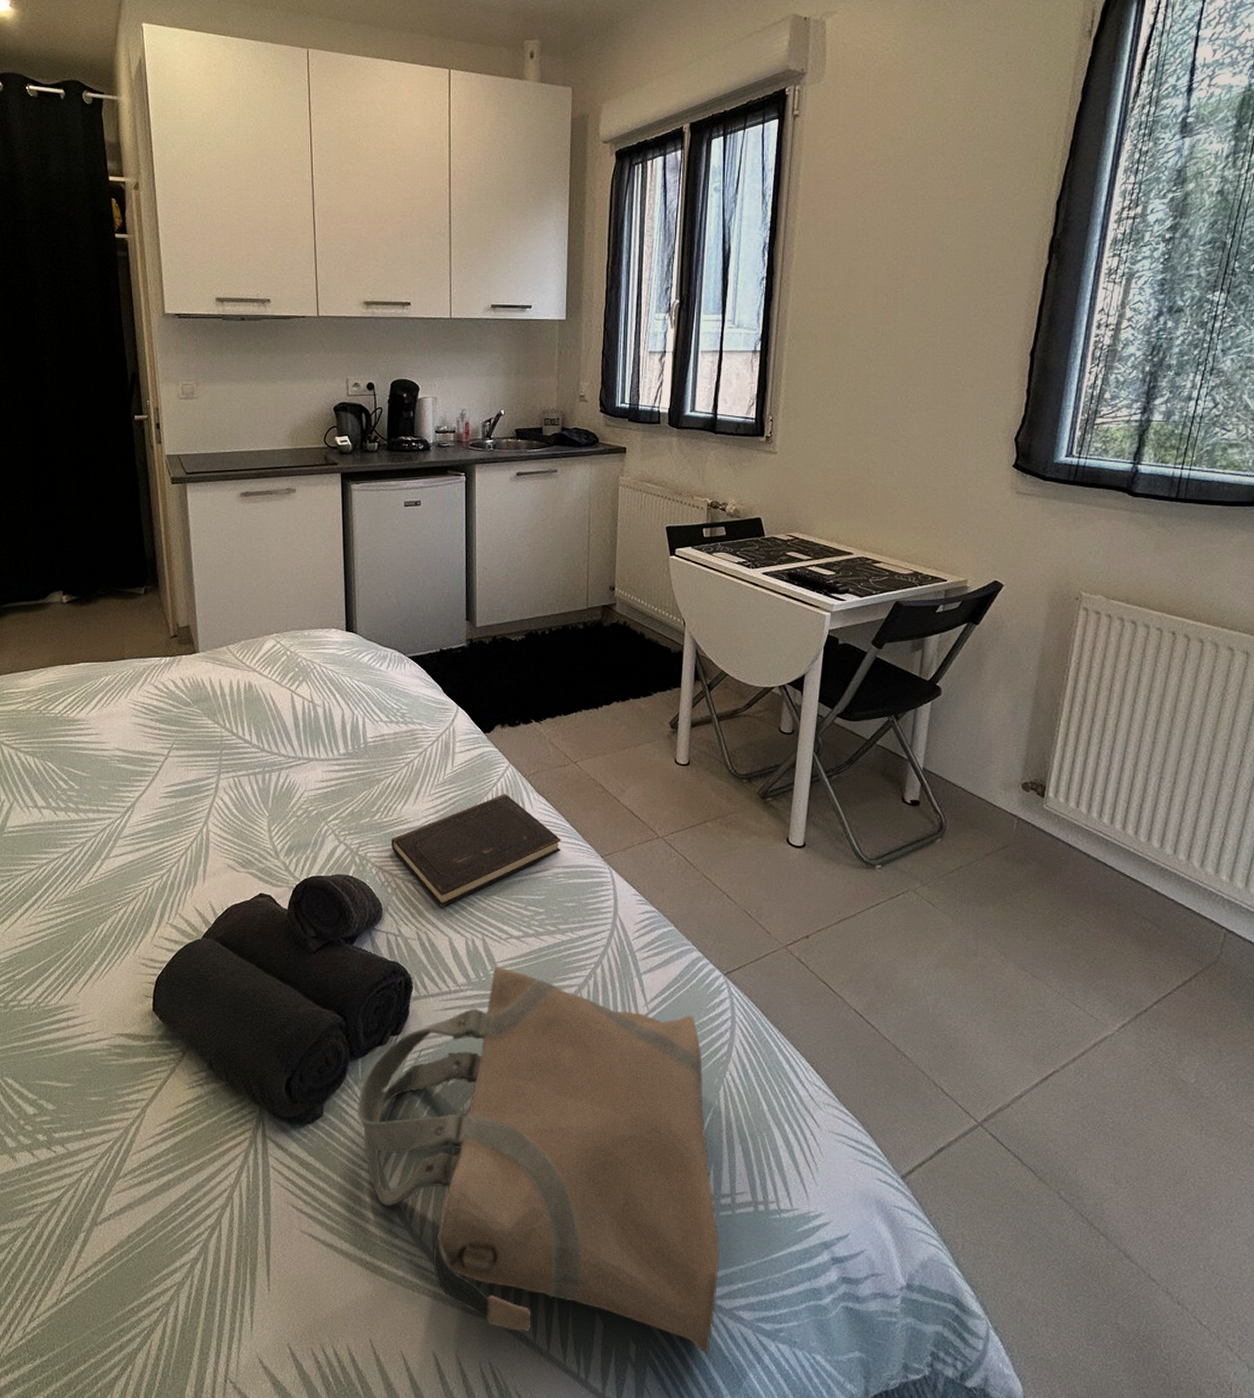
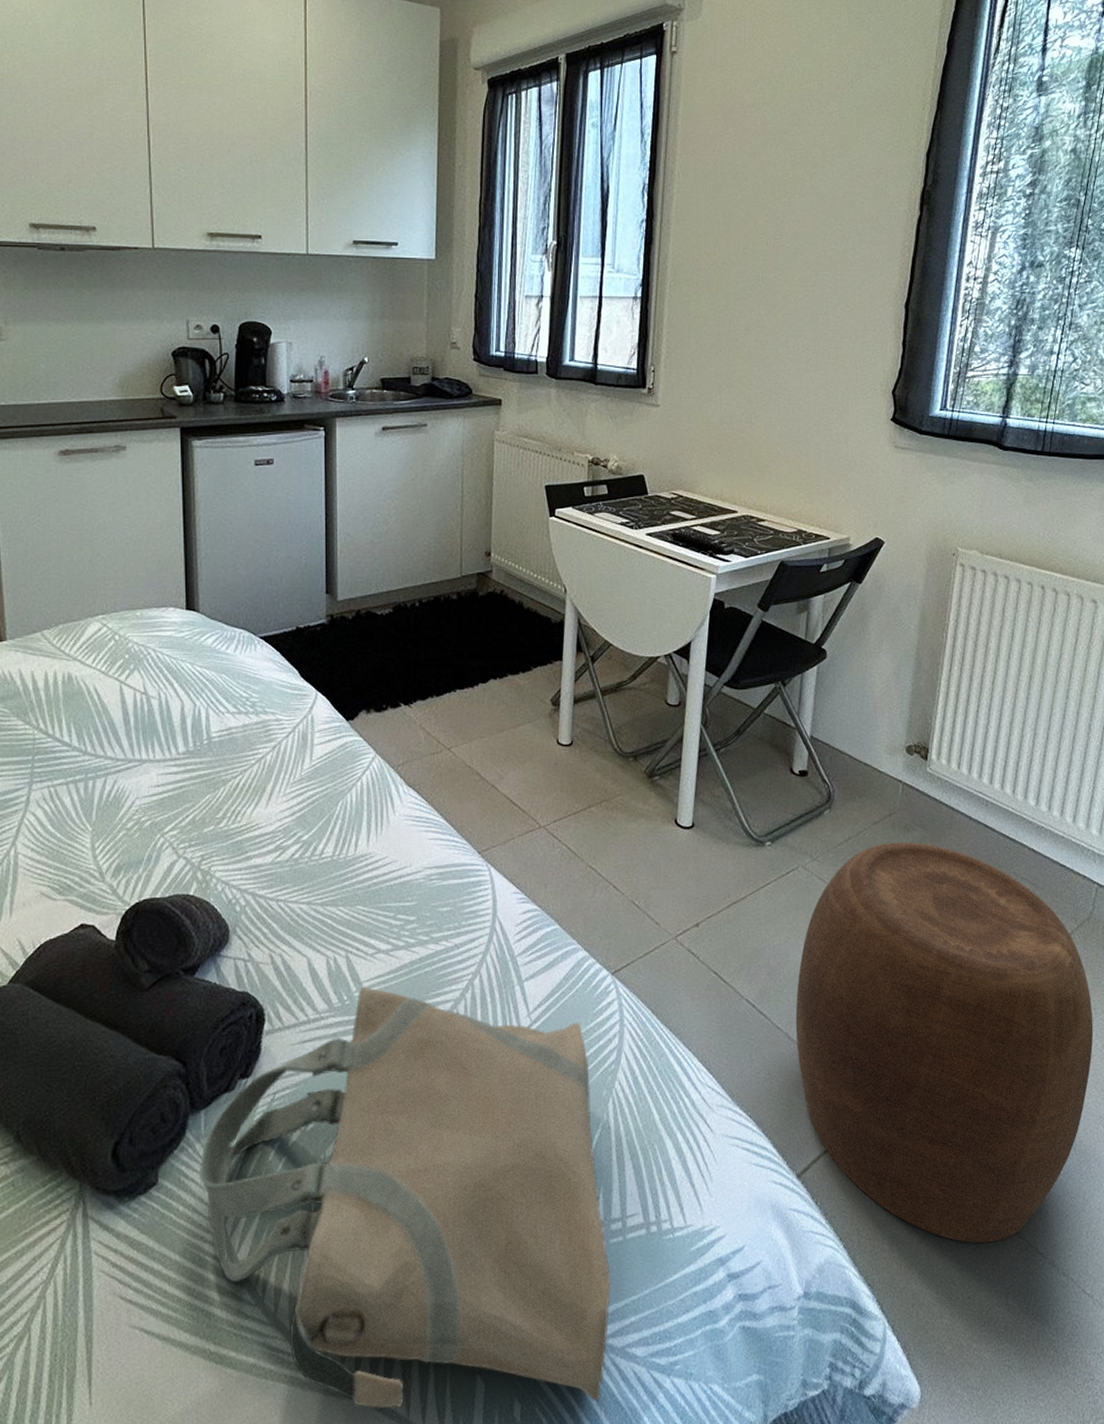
hardcover book: present [392,793,561,908] -> none [240,788,434,924]
stool: none [903,874,1218,1263] -> present [795,842,1094,1243]

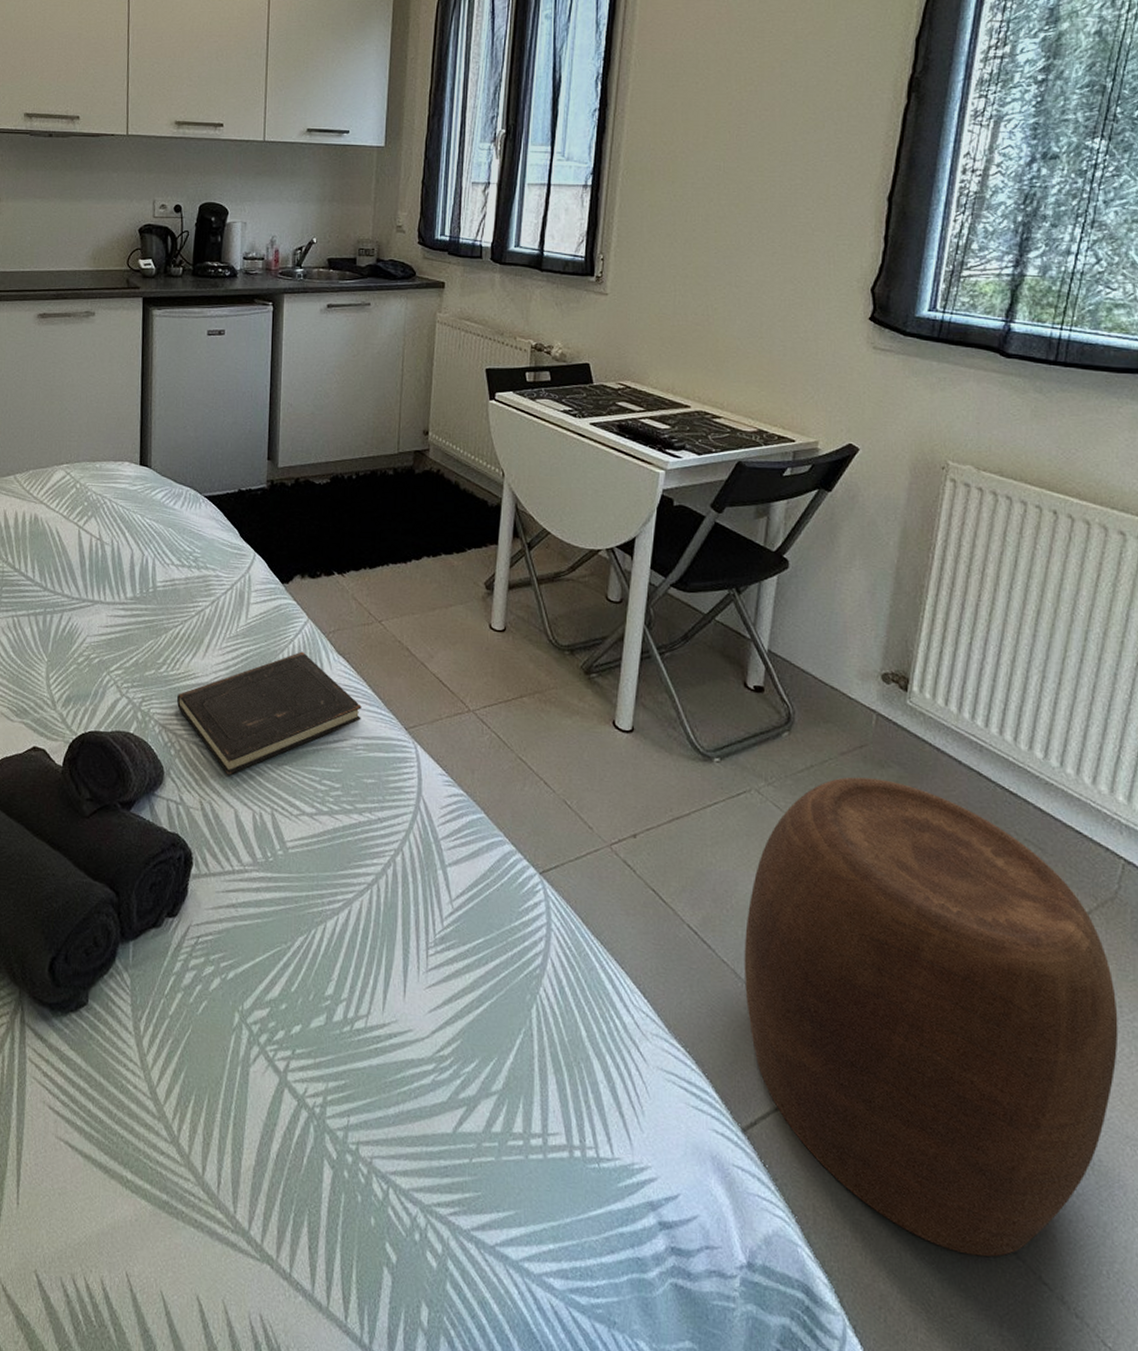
tote bag: present [200,986,611,1409] -> none [126,846,529,1327]
hardcover book: none [240,788,434,924] -> present [177,651,362,775]

